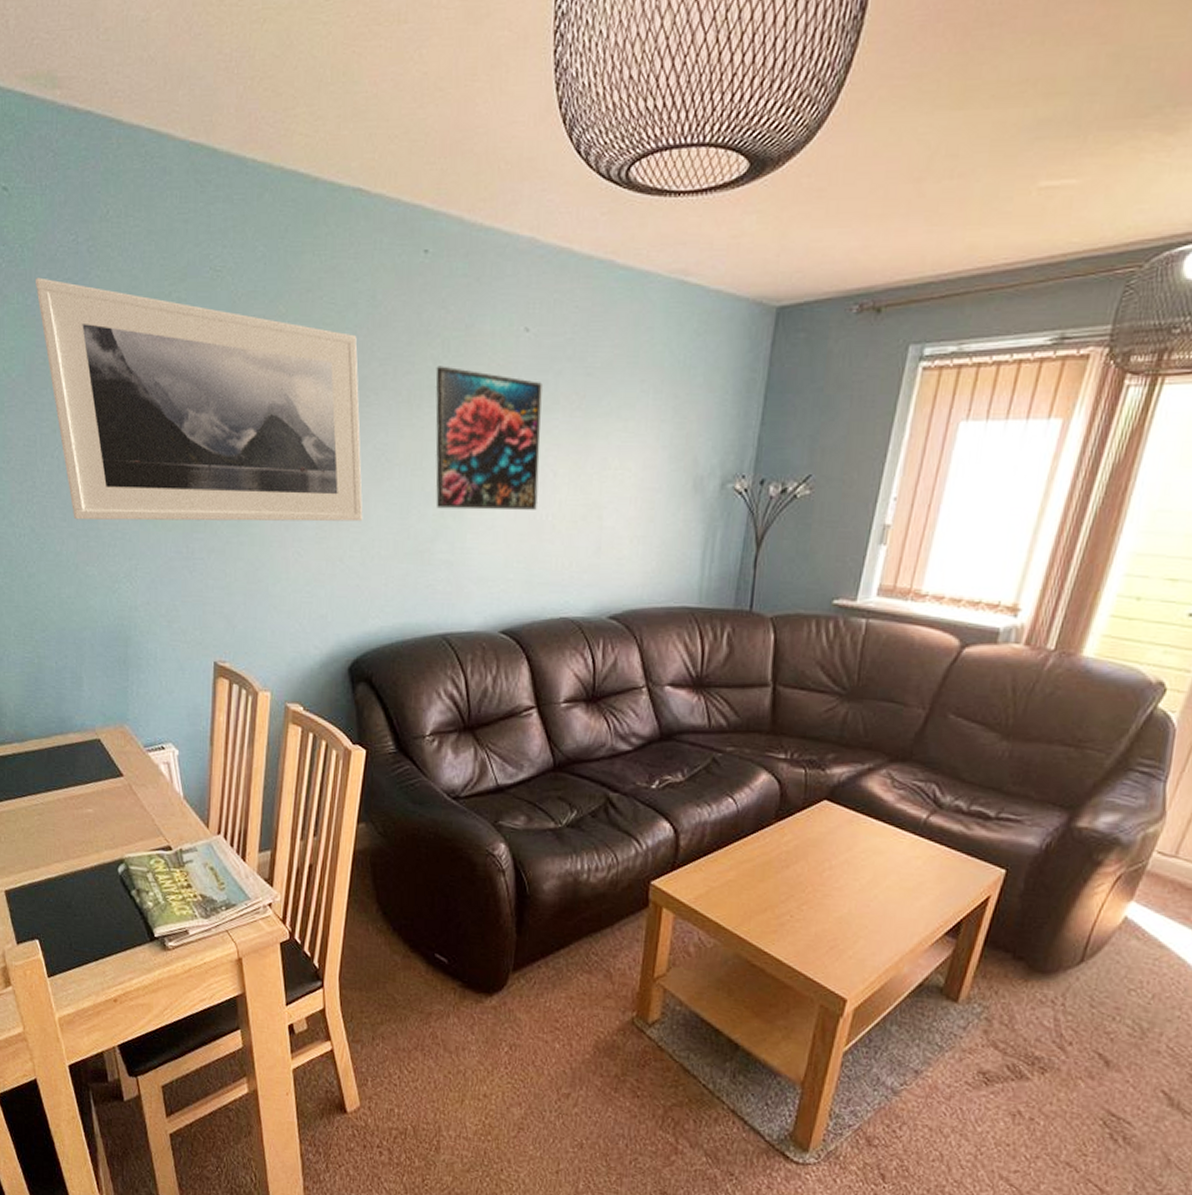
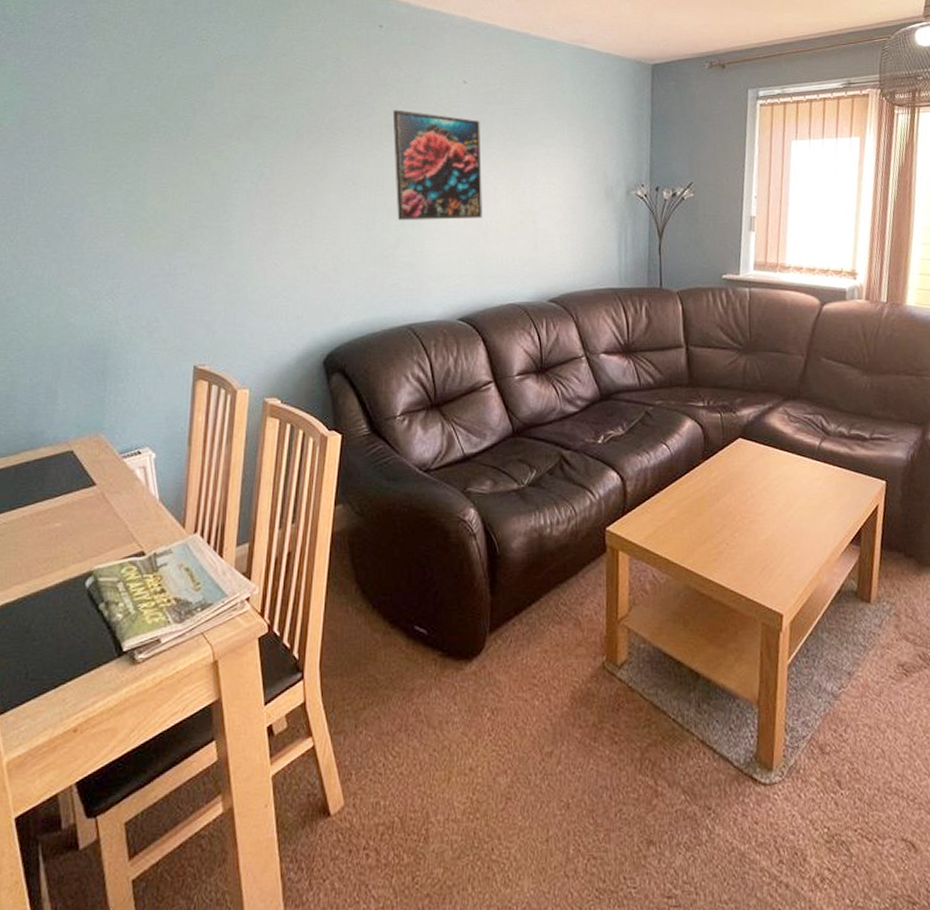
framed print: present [34,277,363,522] -> none [33,45,334,246]

